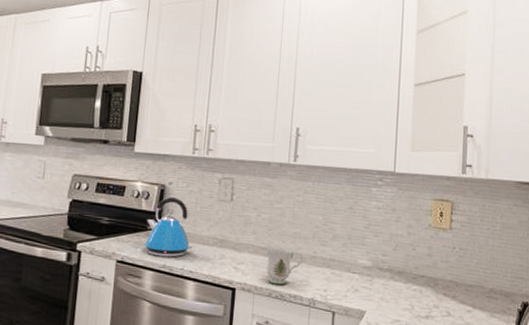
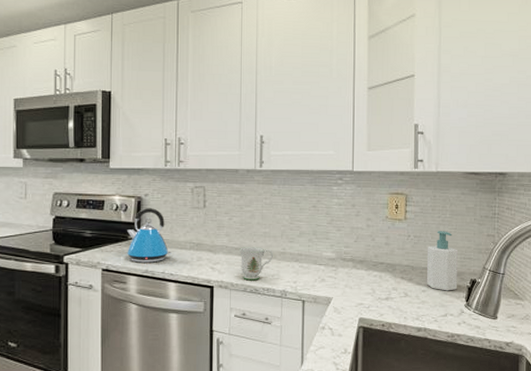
soap bottle: none [472,245,508,314] -> present [426,231,458,291]

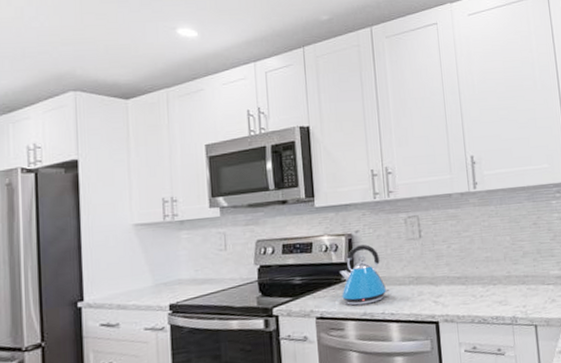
mug: present [240,247,274,281] -> none [462,273,499,311]

